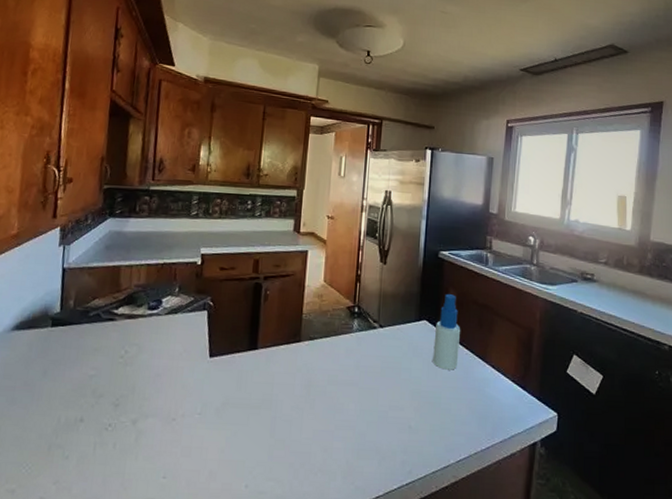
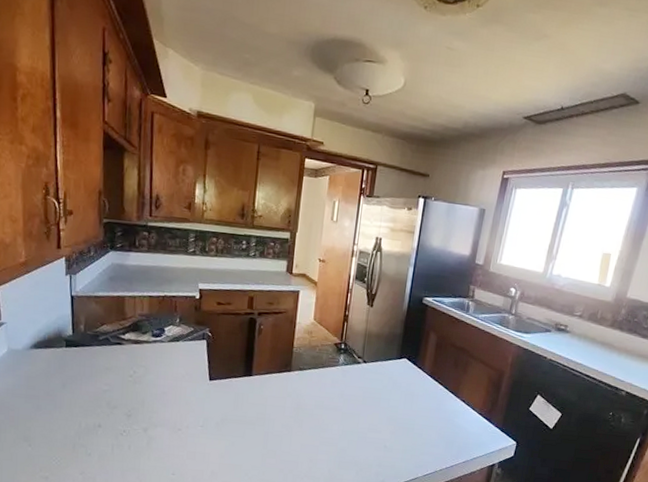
spray bottle: present [433,294,461,370] -> none [410,336,438,402]

